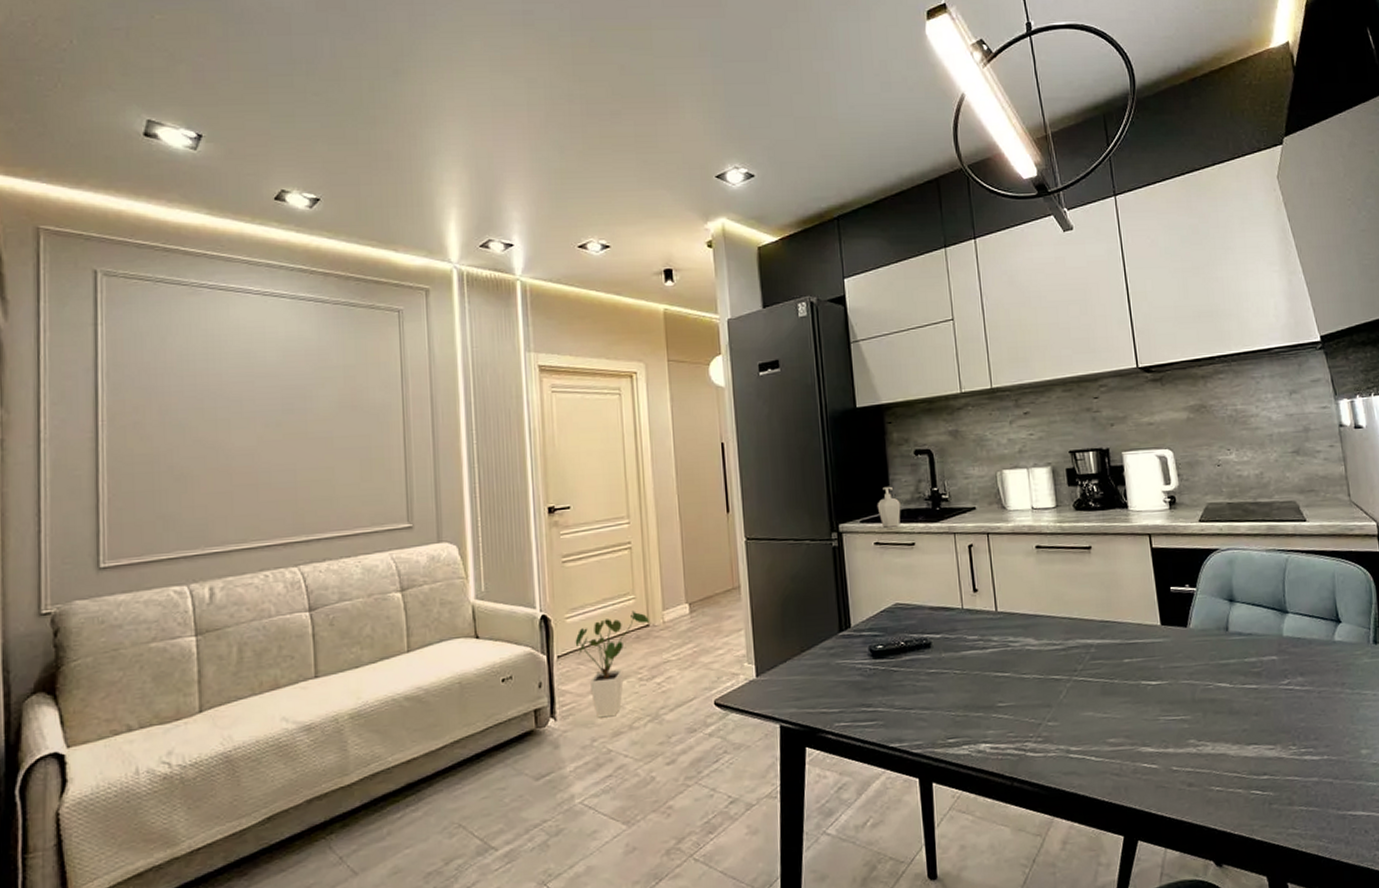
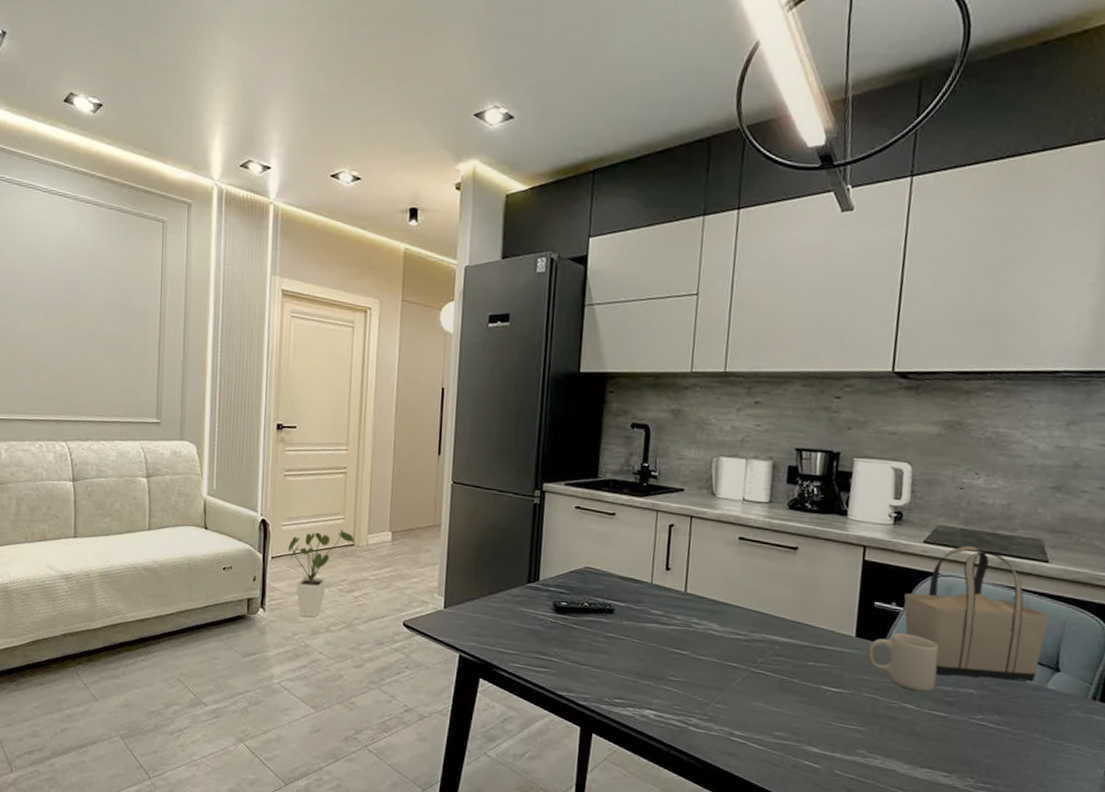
soap bottle: present [877,486,901,528] -> none [584,454,608,495]
cup: none [1175,612,1242,669] -> present [868,633,940,693]
shopping bag: none [1194,517,1323,648] -> present [904,545,1050,683]

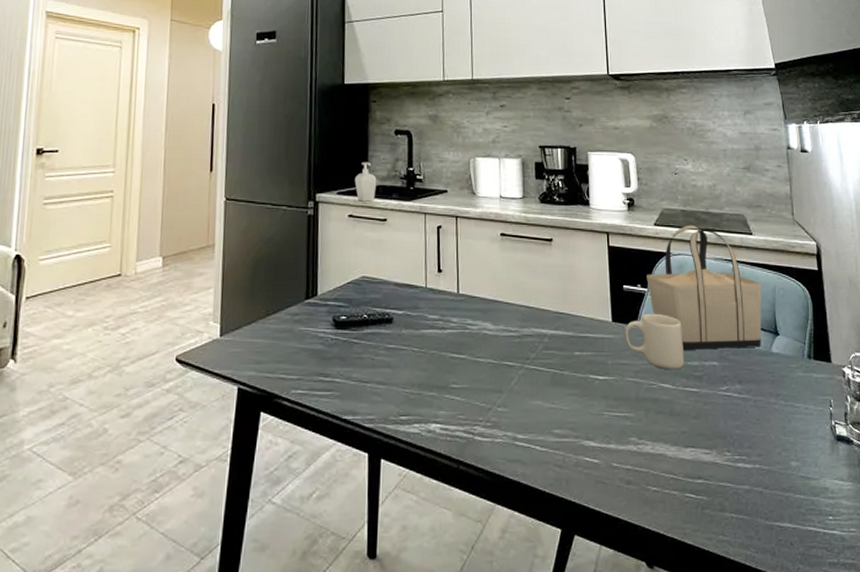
house plant: present [288,529,355,618] -> none [45,259,122,364]
soap bottle: none [584,454,608,495] -> present [354,161,377,202]

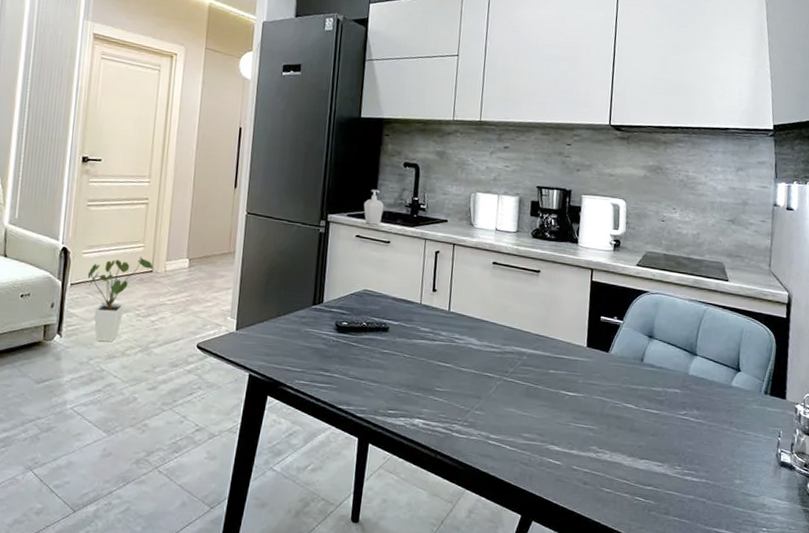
house plant: none [45,259,122,364] -> present [87,257,153,342]
cup: present [625,313,685,370] -> none [597,342,651,394]
shopping bag: present [647,224,762,351] -> none [623,267,731,381]

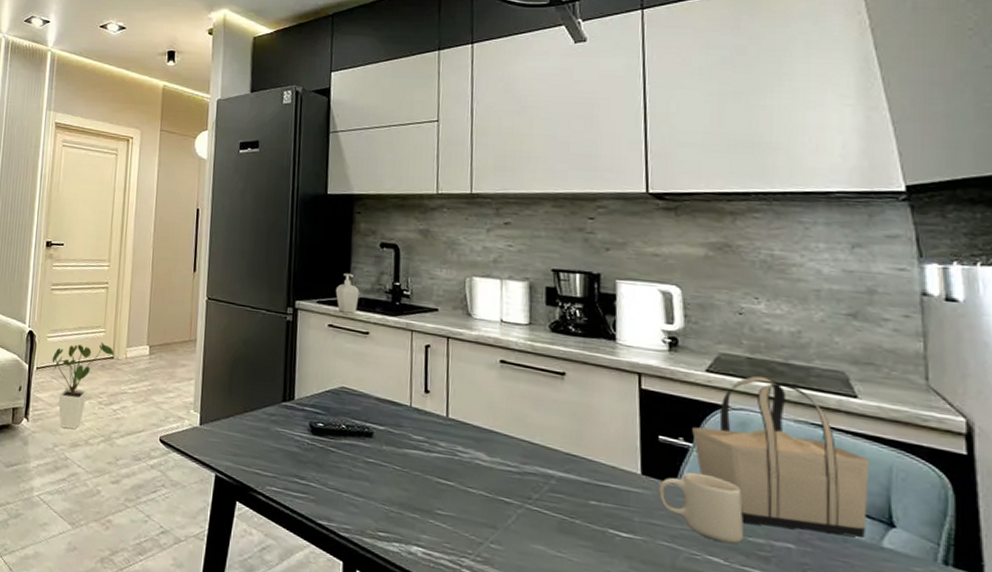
cup: none [597,342,651,394] -> present [658,472,745,545]
shopping bag: none [623,267,731,381] -> present [692,375,870,539]

